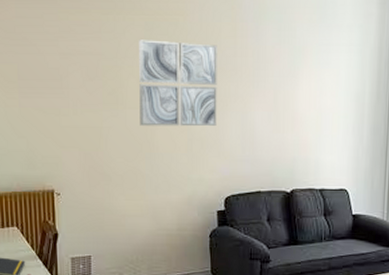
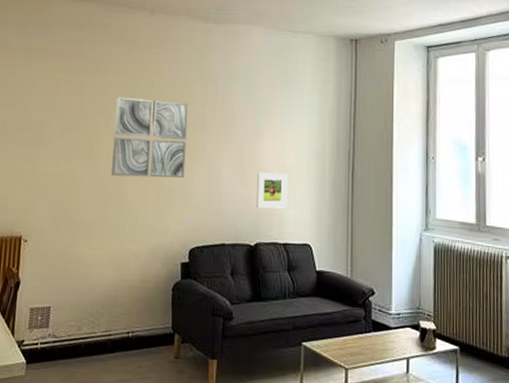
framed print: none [292,118,325,155] -> present [256,172,288,209]

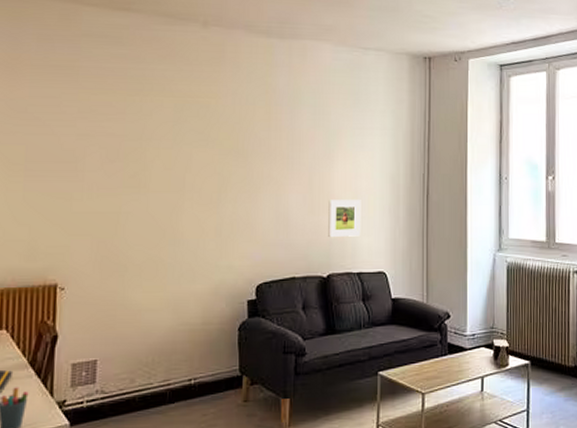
wall art: present [111,97,188,178] -> none [164,121,251,210]

